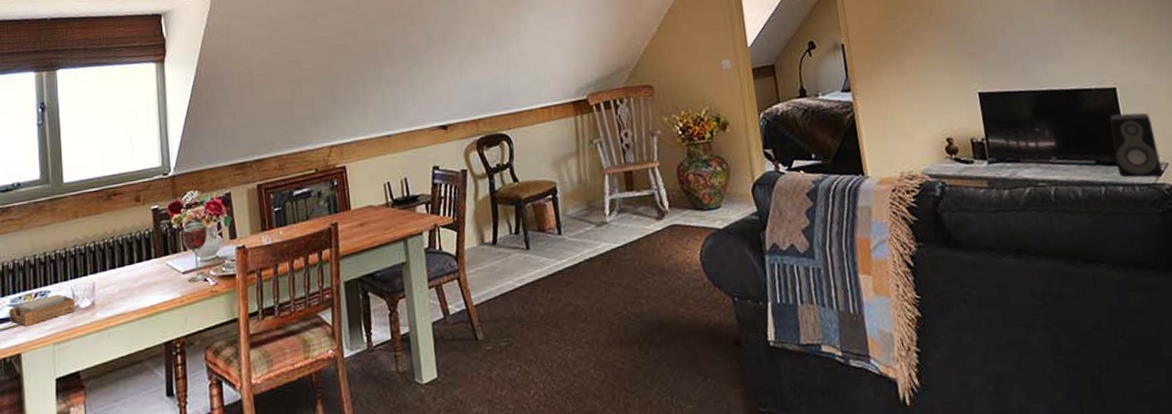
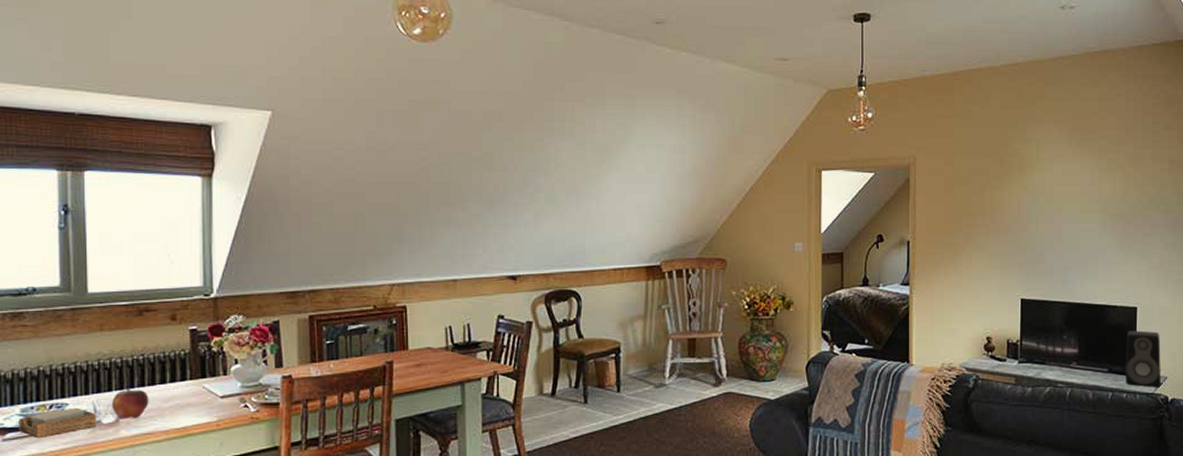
fruit: none [87,271,120,303] -> present [111,388,149,420]
wineglass: present [181,218,209,282] -> none [222,344,251,407]

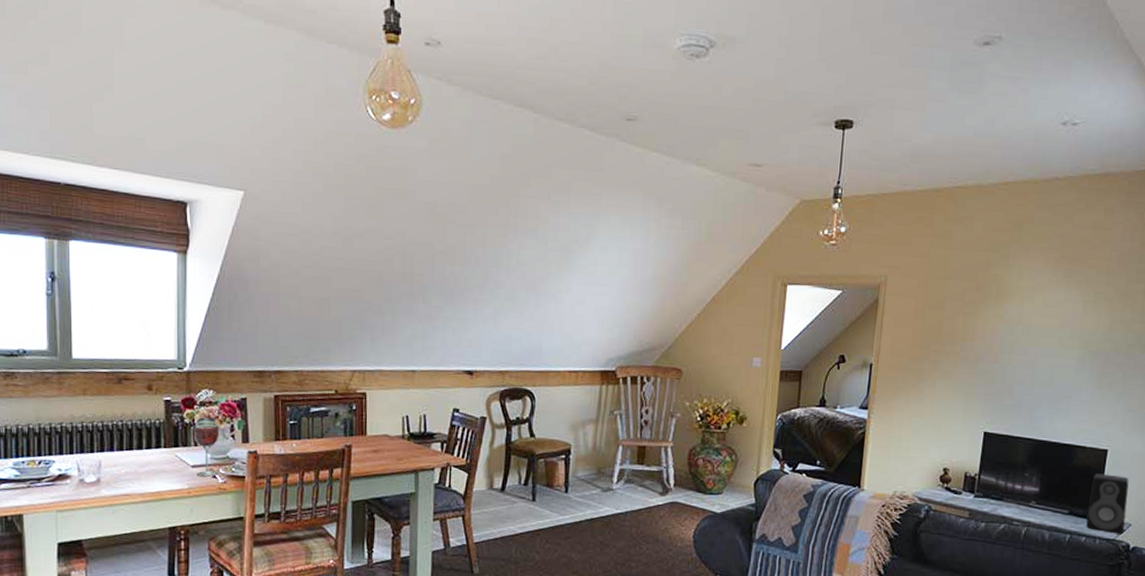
napkin holder: present [19,407,97,439] -> none [11,465,80,491]
fruit: present [111,388,149,420] -> none [93,451,127,480]
wineglass: none [222,344,251,407] -> present [193,417,220,477]

